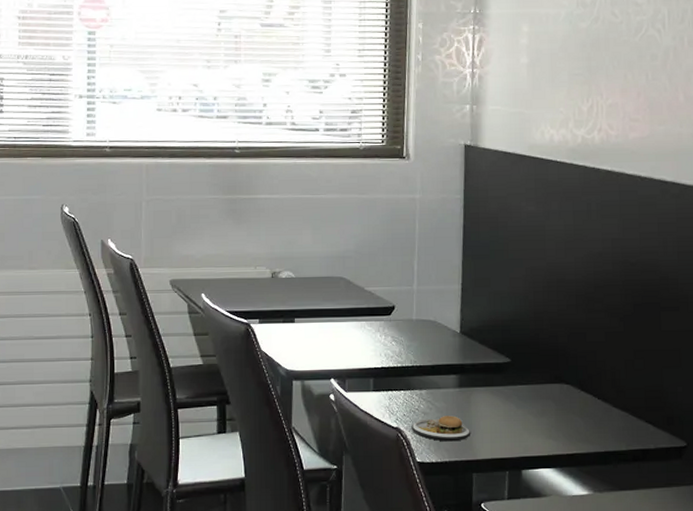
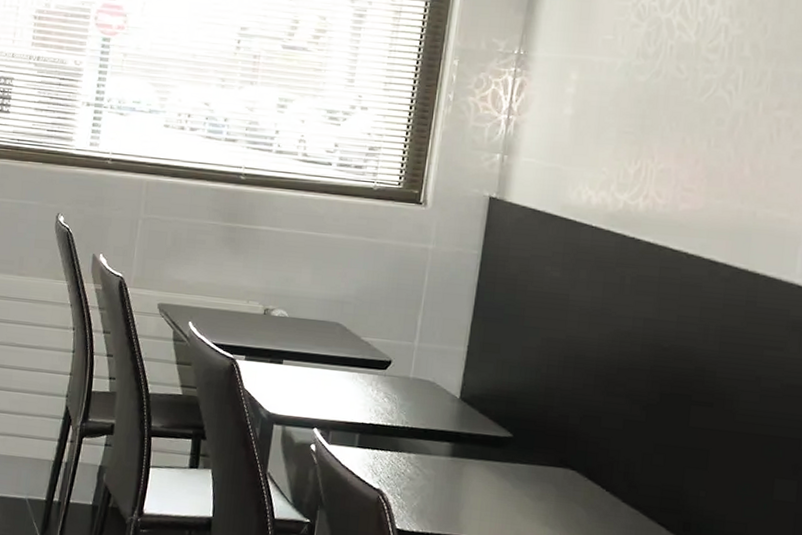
hamburger: present [411,416,471,442] -> none [394,484,459,514]

